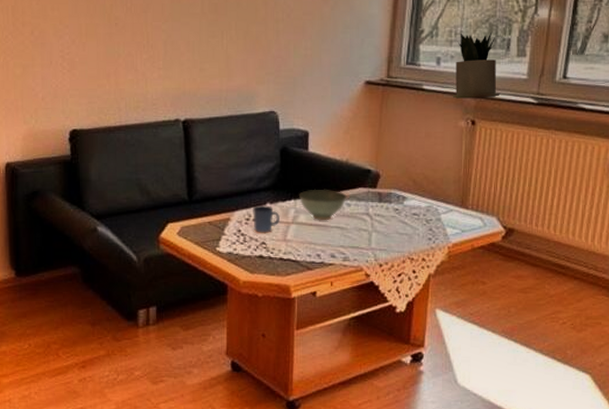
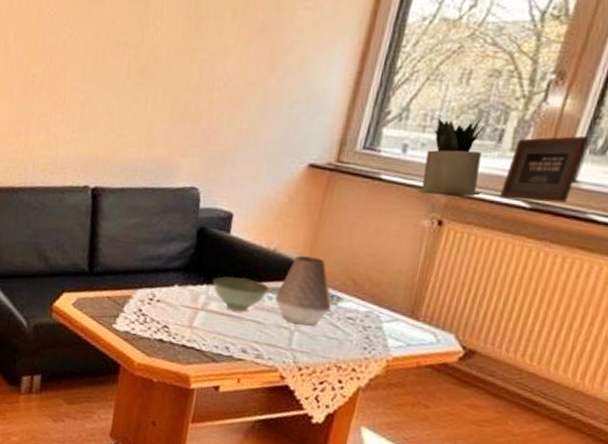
mug: present [253,204,281,233] -> none [156,286,189,317]
vase: none [353,164,399,225] -> present [275,256,332,326]
picture frame: none [513,40,571,97] -> present [499,135,590,203]

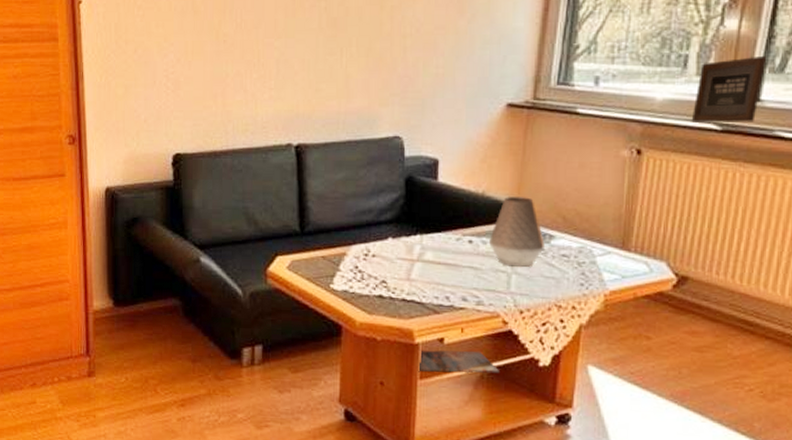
magazine: none [189,395,272,426] -> present [417,349,500,374]
bowl: present [212,276,270,312] -> none [425,223,483,259]
planter: present [416,118,486,197] -> none [613,46,674,124]

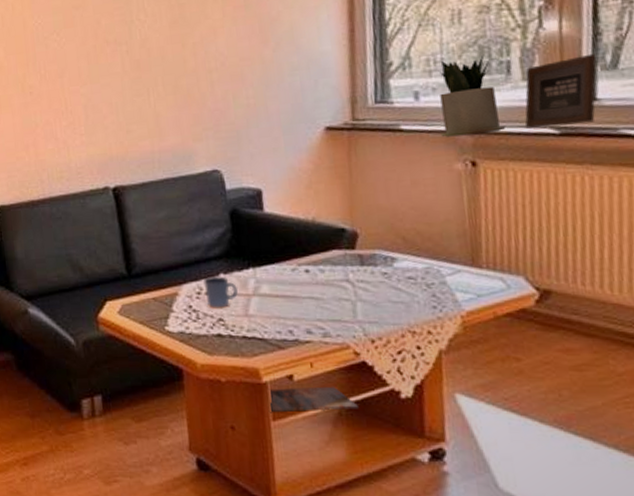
mug: none [372,239,404,271] -> present [204,275,238,308]
vase: present [489,197,544,267] -> none [327,220,388,294]
planter: none [613,46,674,124] -> present [438,54,506,137]

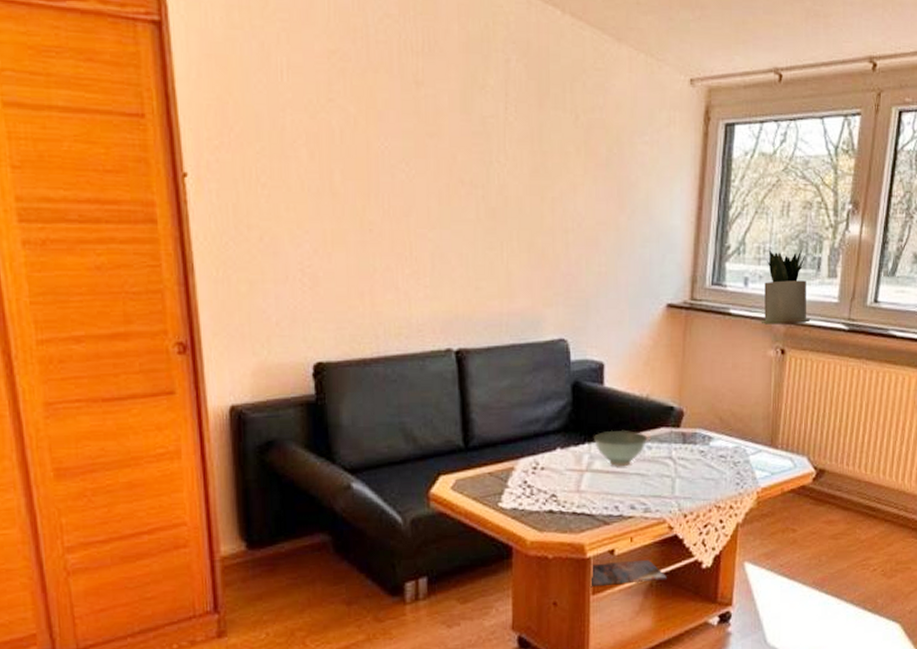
mug: present [204,275,238,308] -> none [541,450,573,484]
bowl: none [257,253,319,290] -> present [593,429,648,466]
picture frame: present [524,53,597,129] -> none [824,259,882,323]

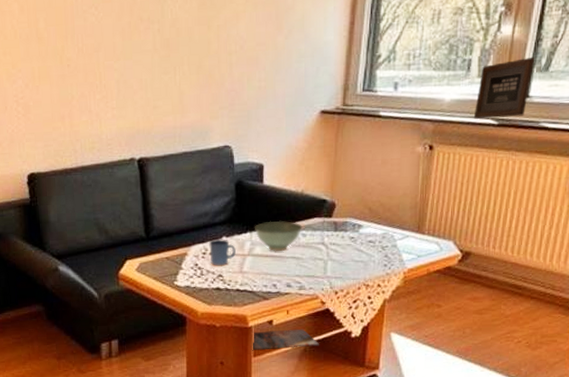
mug: none [541,450,573,484] -> present [209,238,237,266]
planter: present [761,248,811,324] -> none [409,52,460,124]
picture frame: none [824,259,882,323] -> present [473,57,535,119]

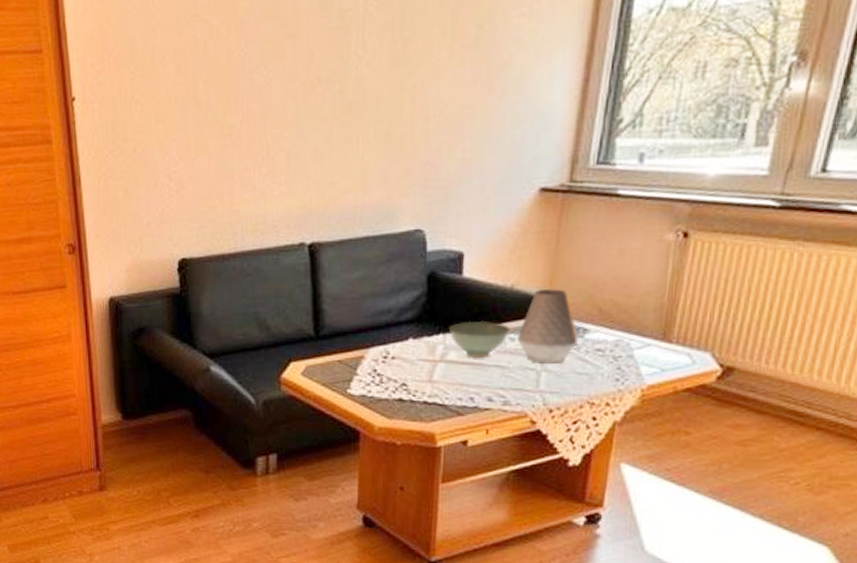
mug: present [209,238,237,266] -> none [391,340,426,373]
magazine: present [251,328,320,350] -> none [439,452,527,475]
vase: none [308,193,354,254] -> present [518,289,578,363]
picture frame: present [473,57,535,119] -> none [746,119,838,199]

